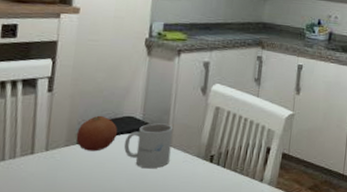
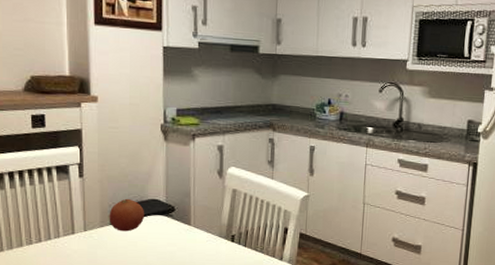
mug: present [124,123,174,169] -> none [152,205,195,247]

